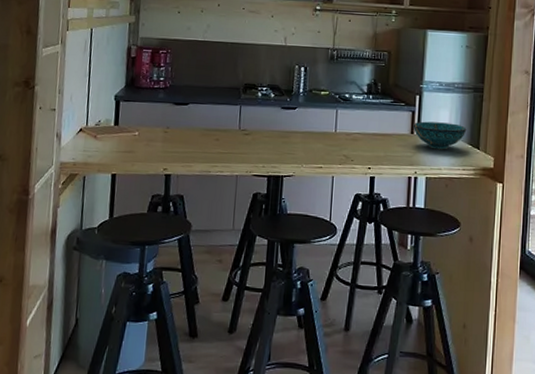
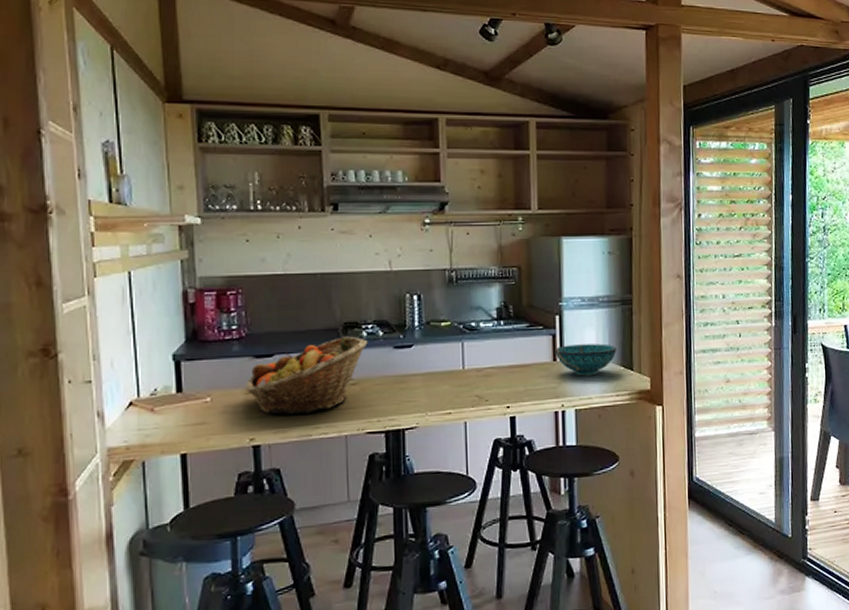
fruit basket: none [165,95,262,154] -> present [246,336,368,415]

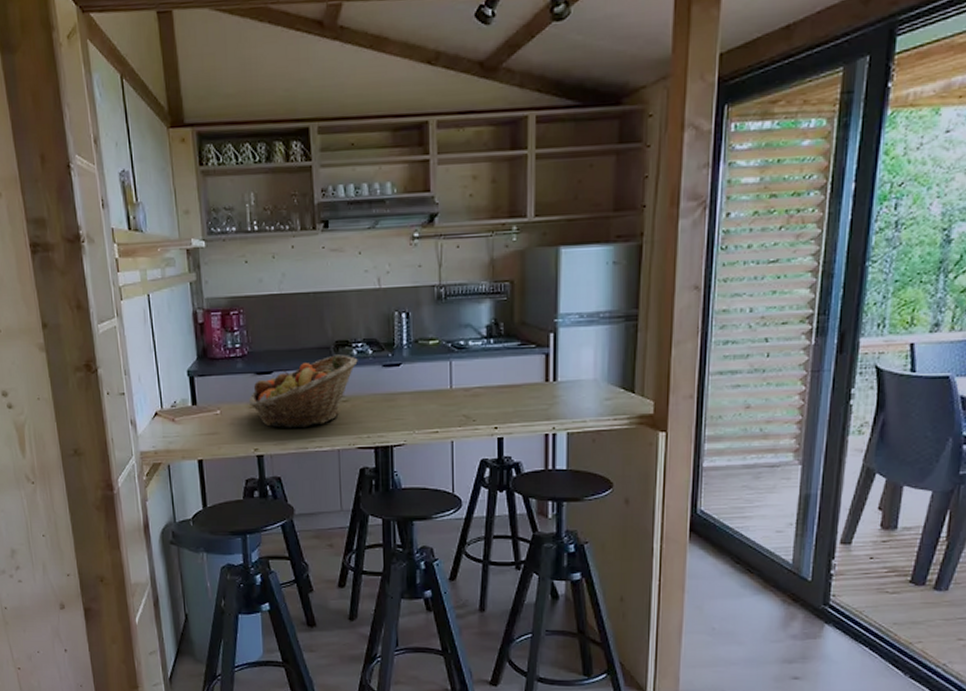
decorative bowl: present [555,343,617,376] -> none [547,363,617,398]

